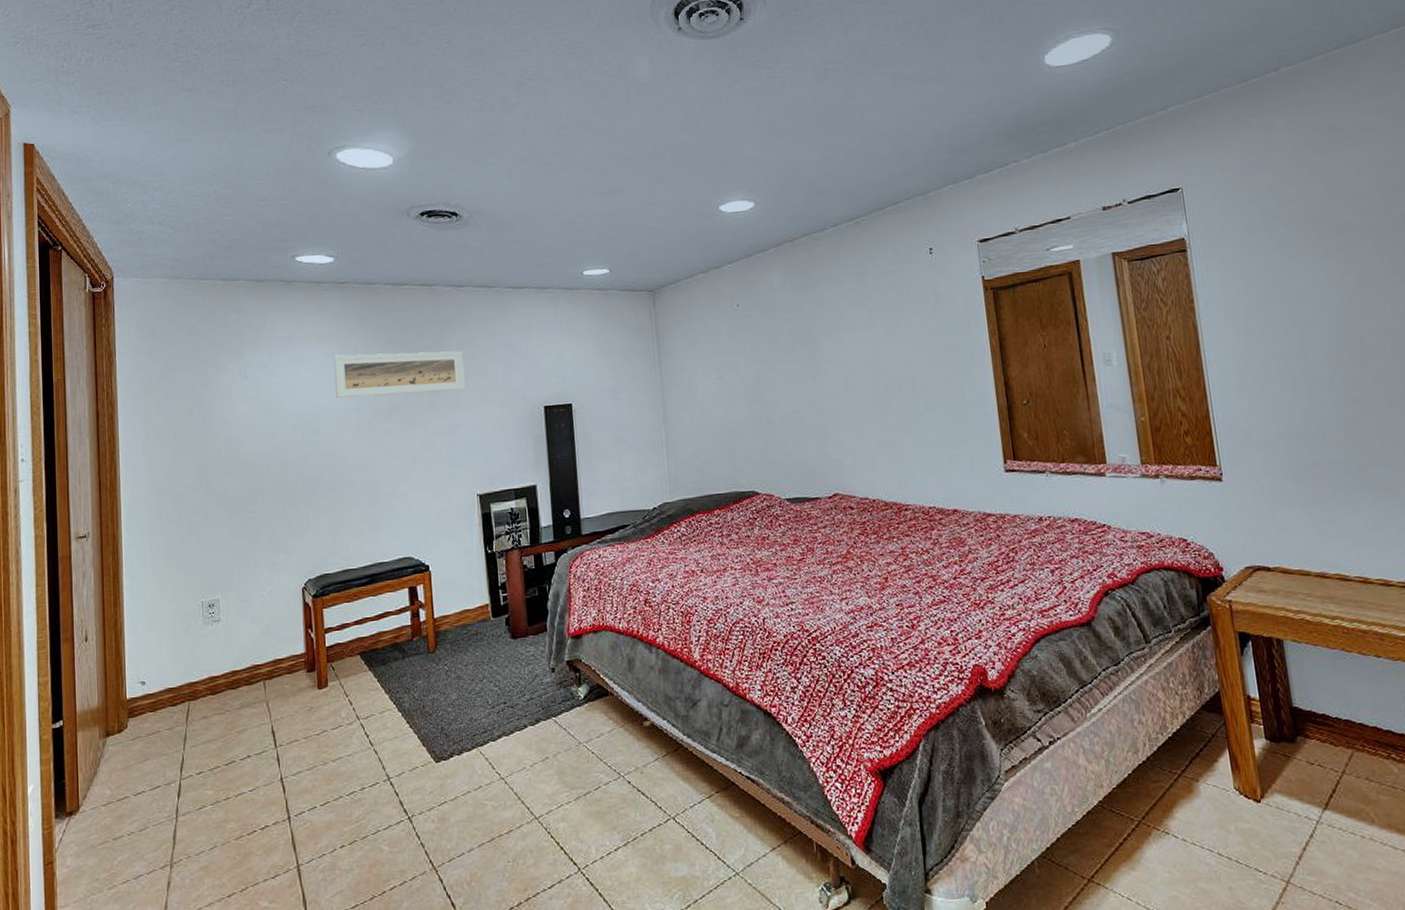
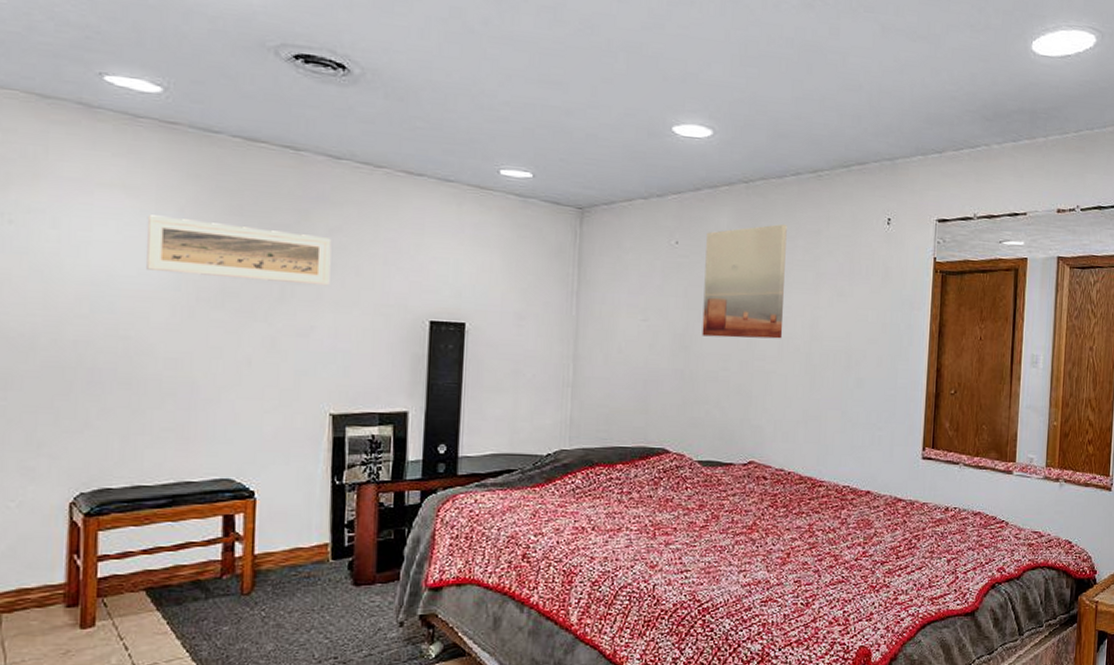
wall art: none [763,271,847,385] -> present [702,223,787,339]

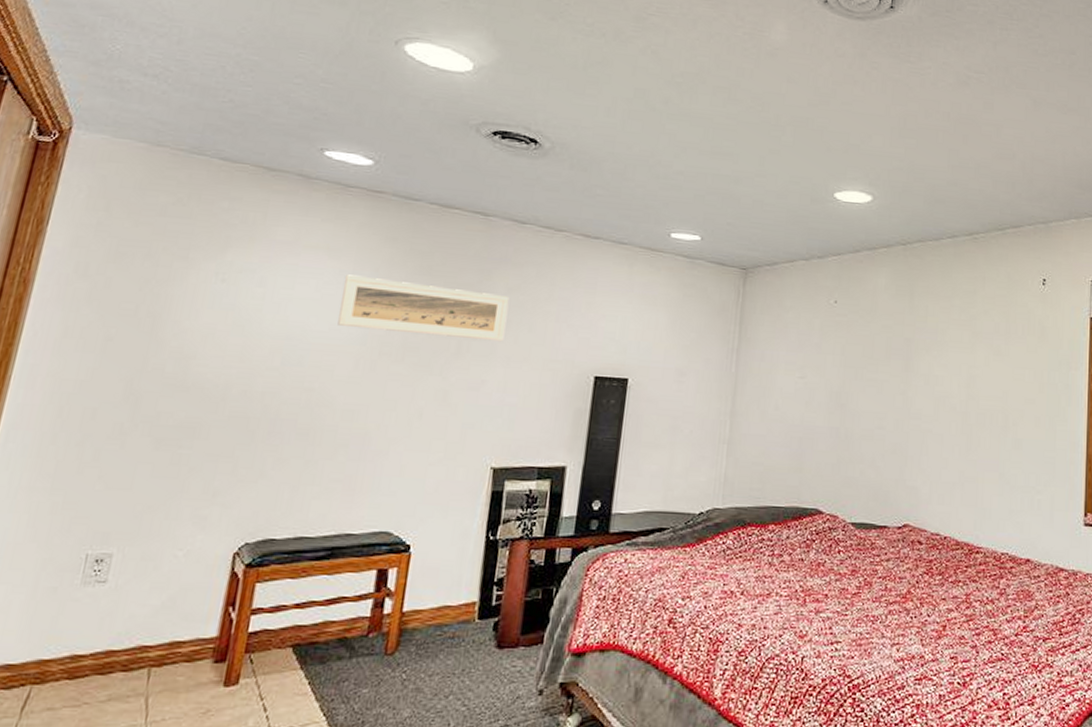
wall art: present [702,223,787,339] -> none [858,284,943,398]

